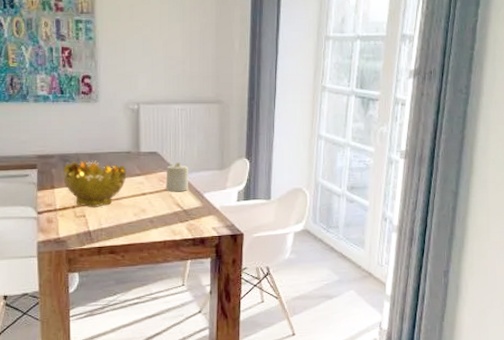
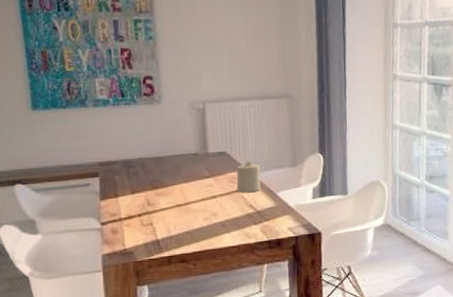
decorative bowl: present [62,160,127,208] -> none [126,164,195,215]

